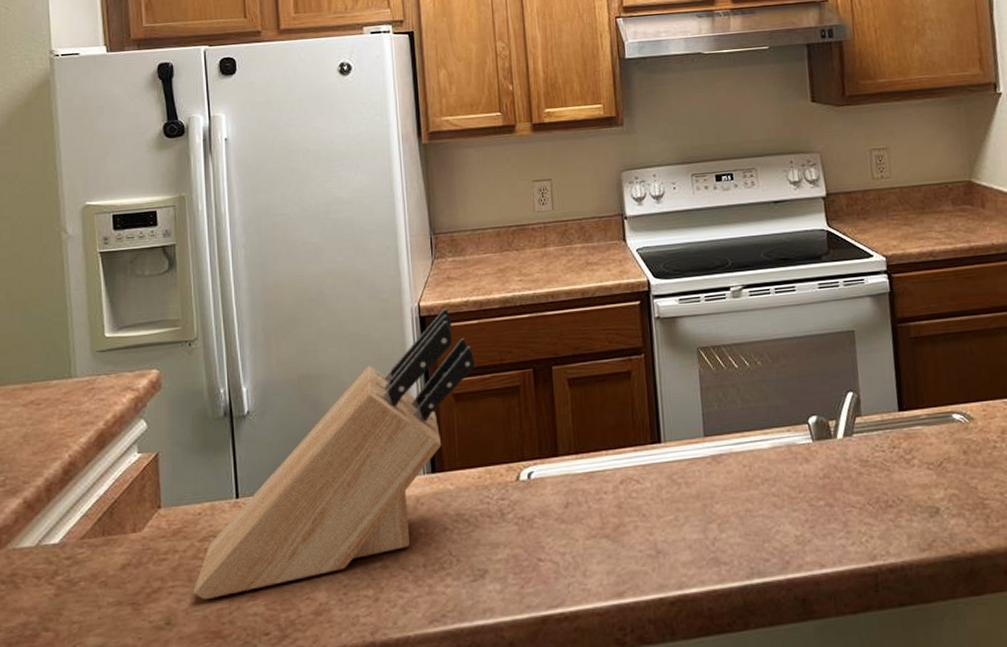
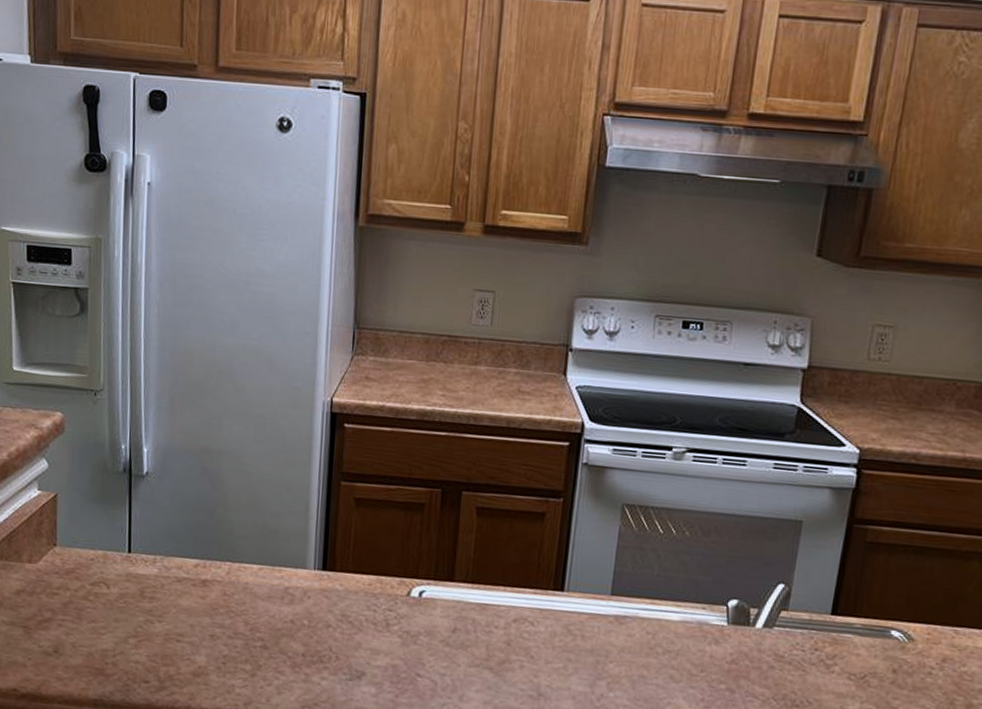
knife block: present [193,307,475,600] -> none [81,408,382,641]

